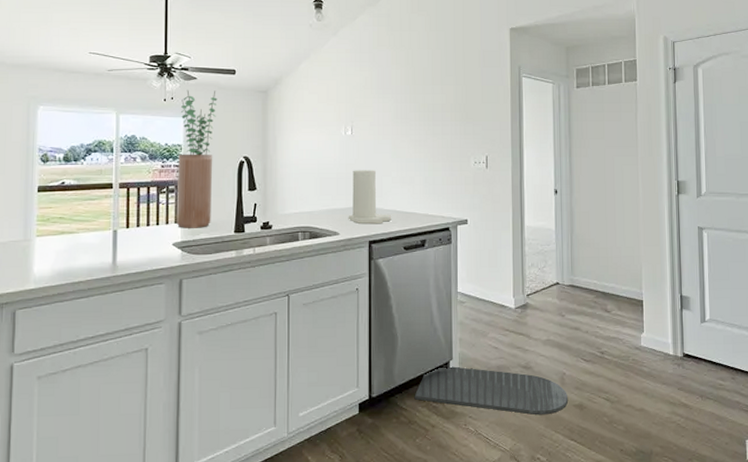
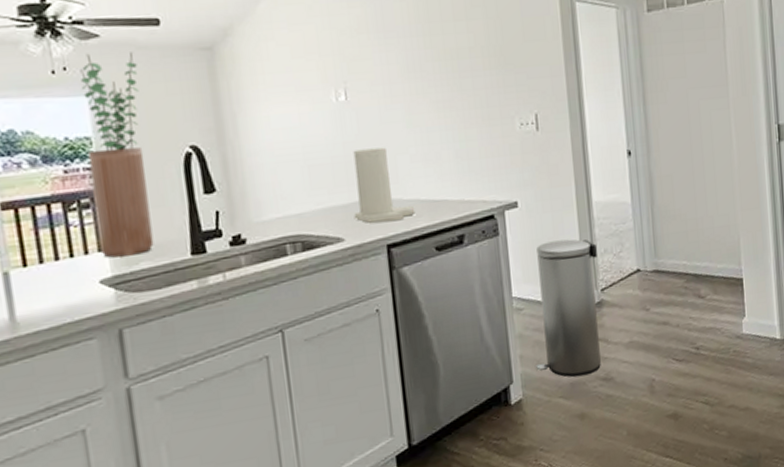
door mat: present [414,365,568,415] -> none [467,387,659,440]
pedal bin: none [471,252,525,362] -> present [536,239,601,377]

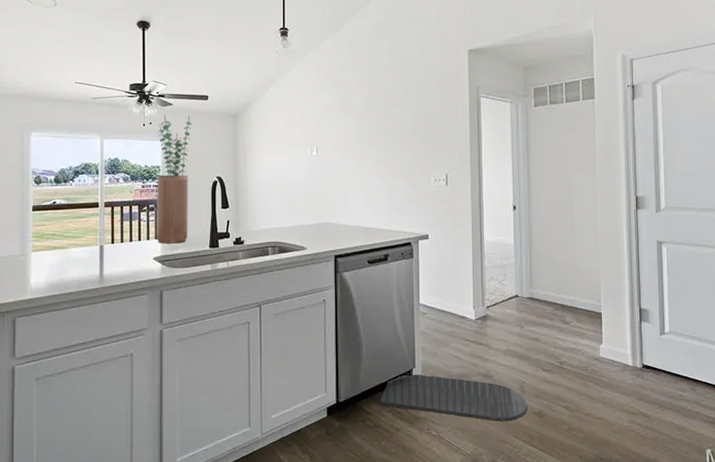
paper towel: present [353,147,415,223] -> none [314,188,356,240]
door mat: none [467,387,659,440] -> present [379,373,527,421]
pedal bin: present [536,239,601,377] -> none [433,266,485,371]

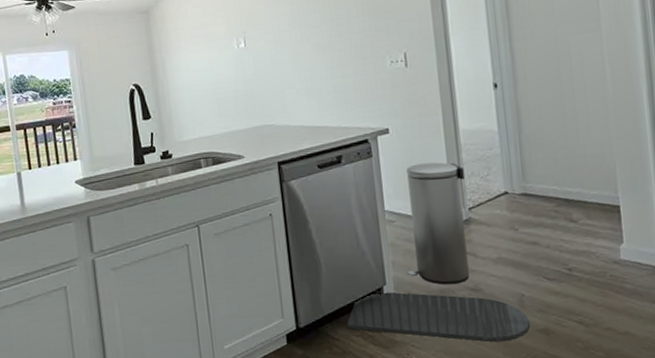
vase: present [156,115,192,244] -> none [63,17,110,165]
pedal bin: none [433,266,485,371] -> present [406,162,470,285]

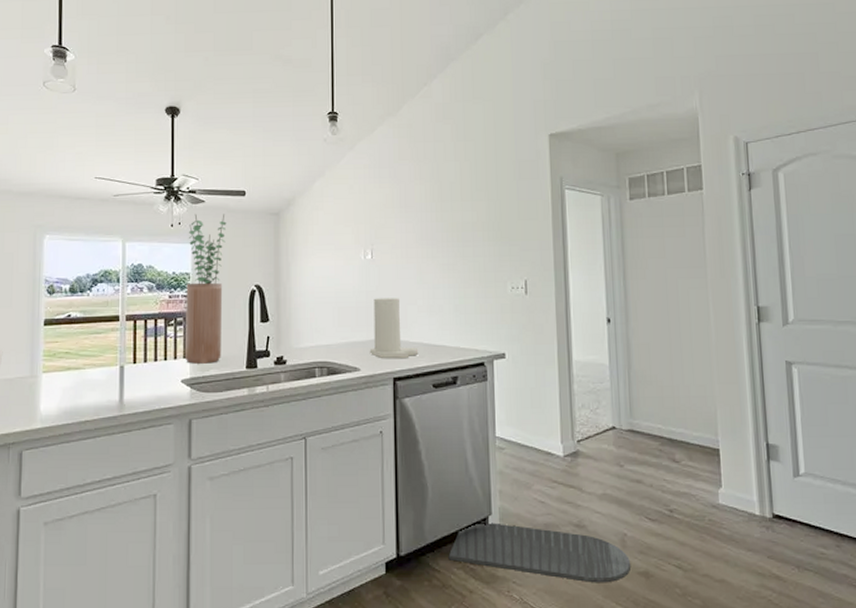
vase: none [63,17,110,165] -> present [184,213,227,364]
paper towel: none [251,83,301,144] -> present [369,298,419,359]
pedal bin: present [406,162,470,285] -> none [513,391,575,519]

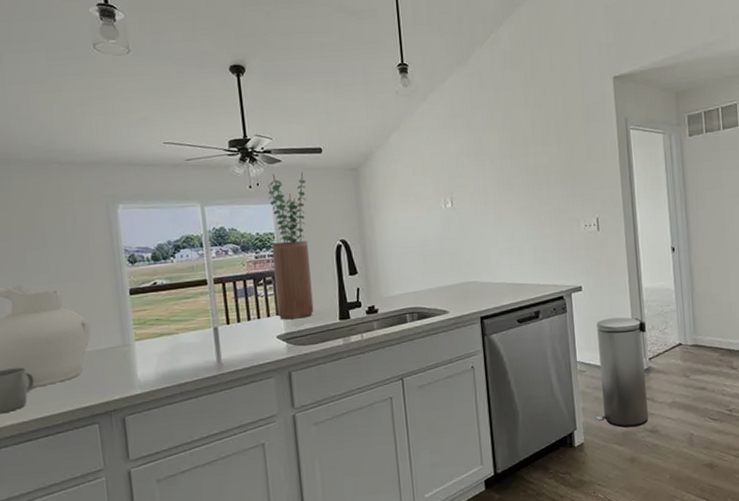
paper towel: present [369,298,419,359] -> none [456,242,502,300]
door mat: present [448,521,630,582] -> none [540,436,697,478]
pedal bin: none [513,391,575,519] -> present [595,317,648,428]

